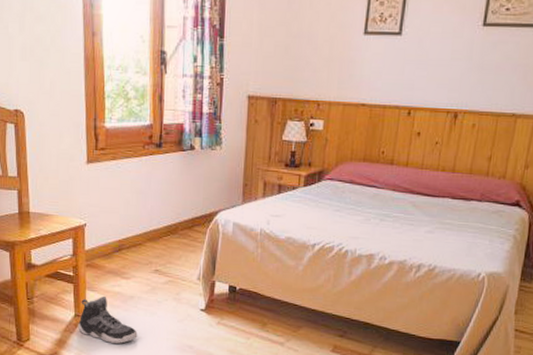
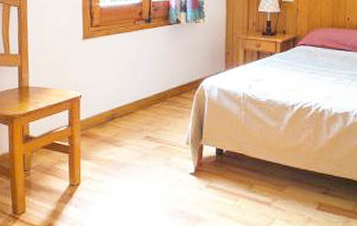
sneaker: present [78,296,138,344] -> none [72,164,130,212]

